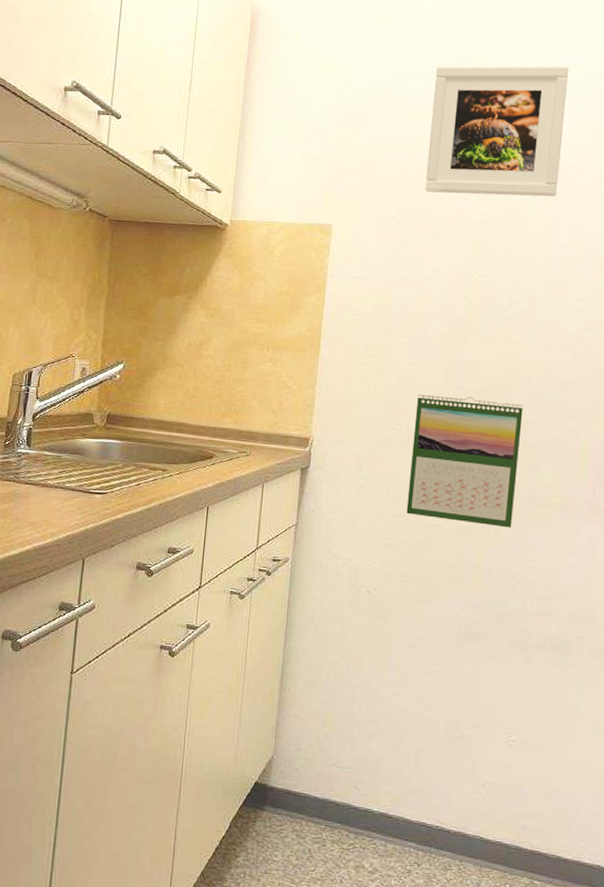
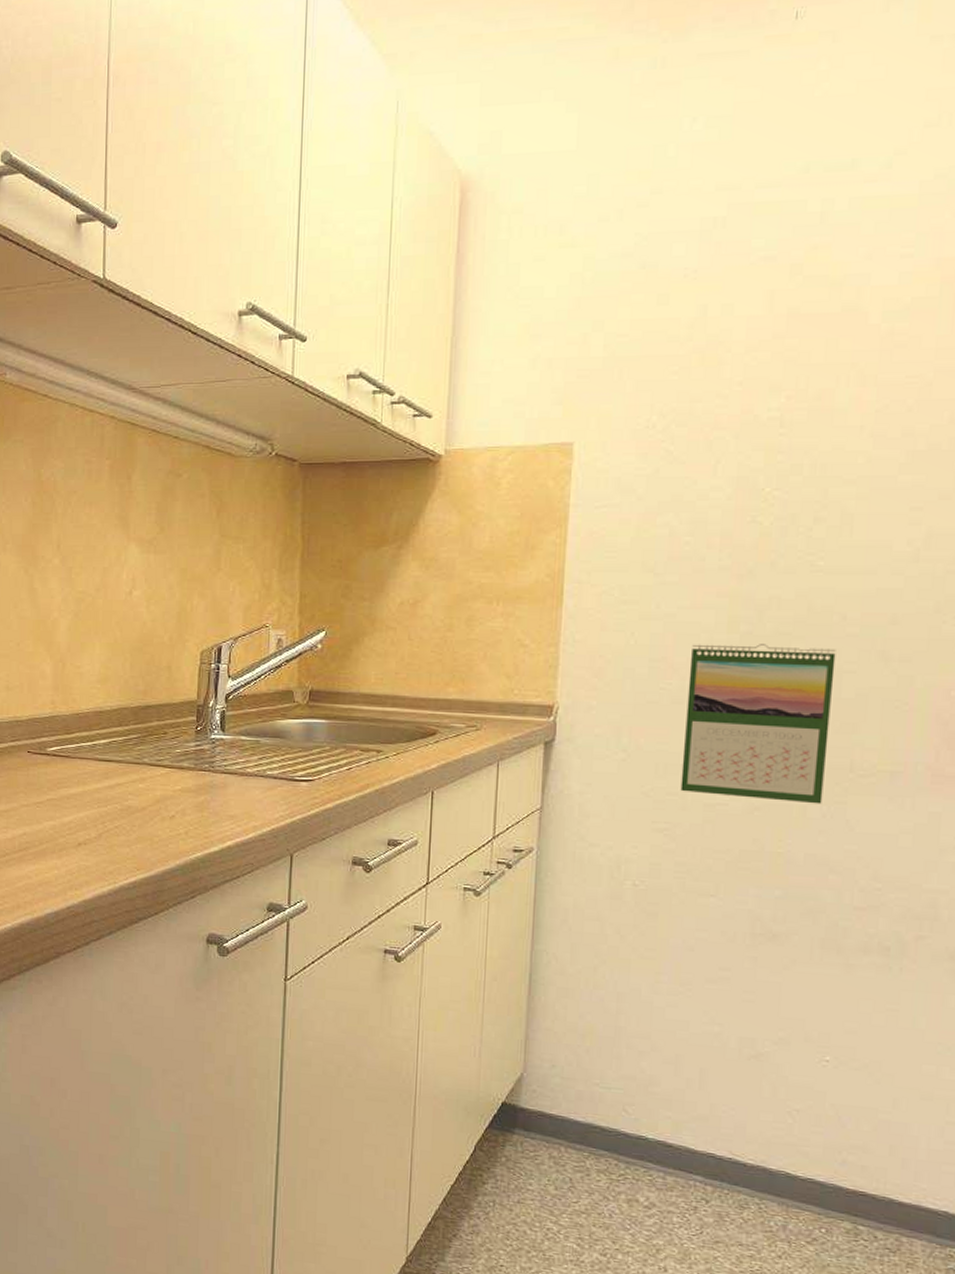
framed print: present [425,66,569,197] -> none [695,198,897,389]

